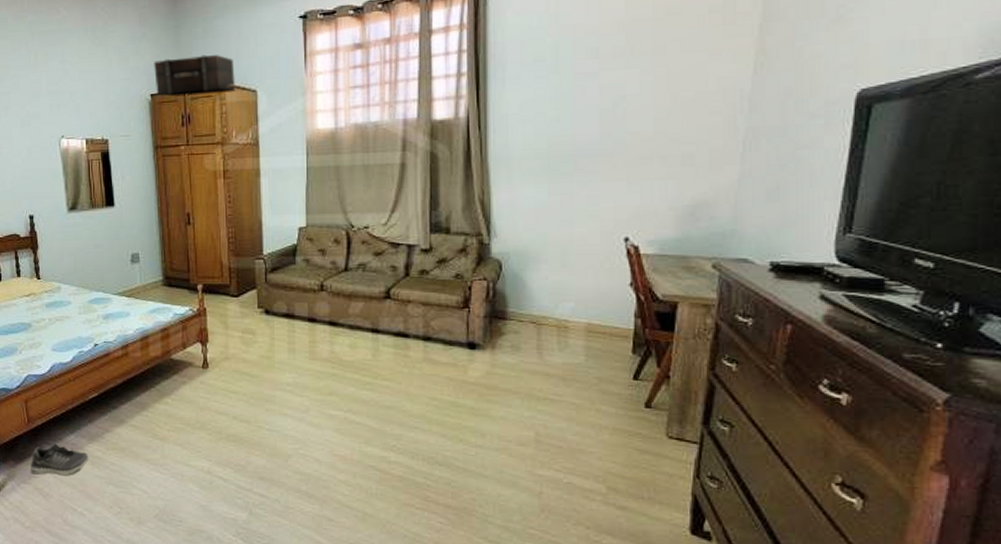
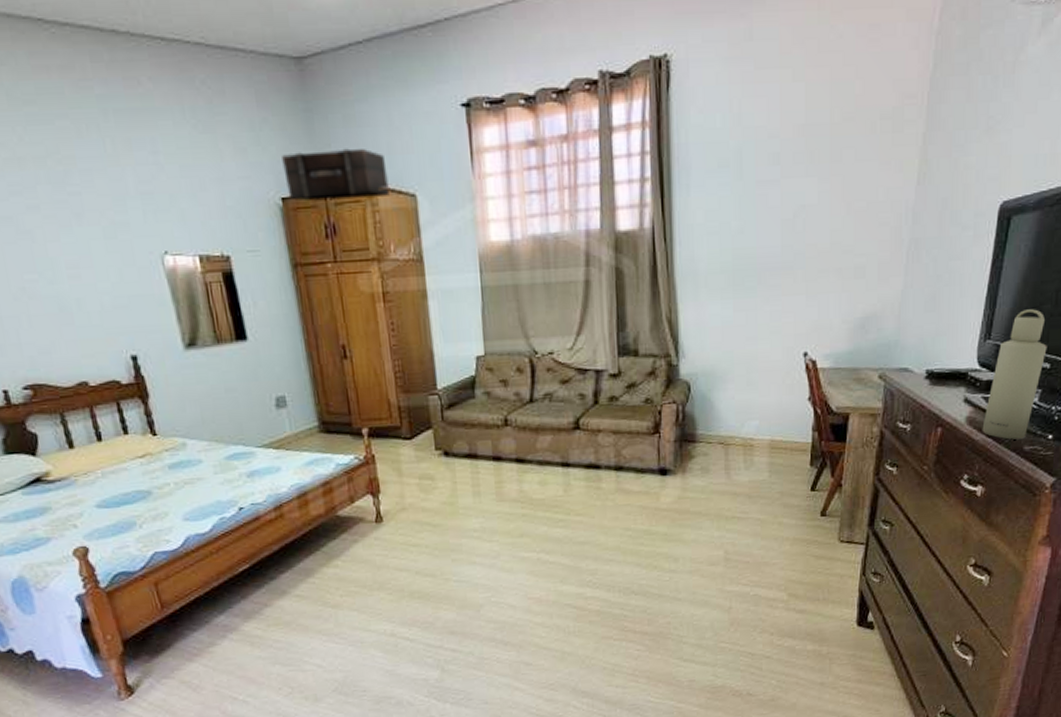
athletic shoe: present [30,443,89,476] -> none [171,628,247,667]
bottle: none [845,202,929,345] -> present [982,309,1047,440]

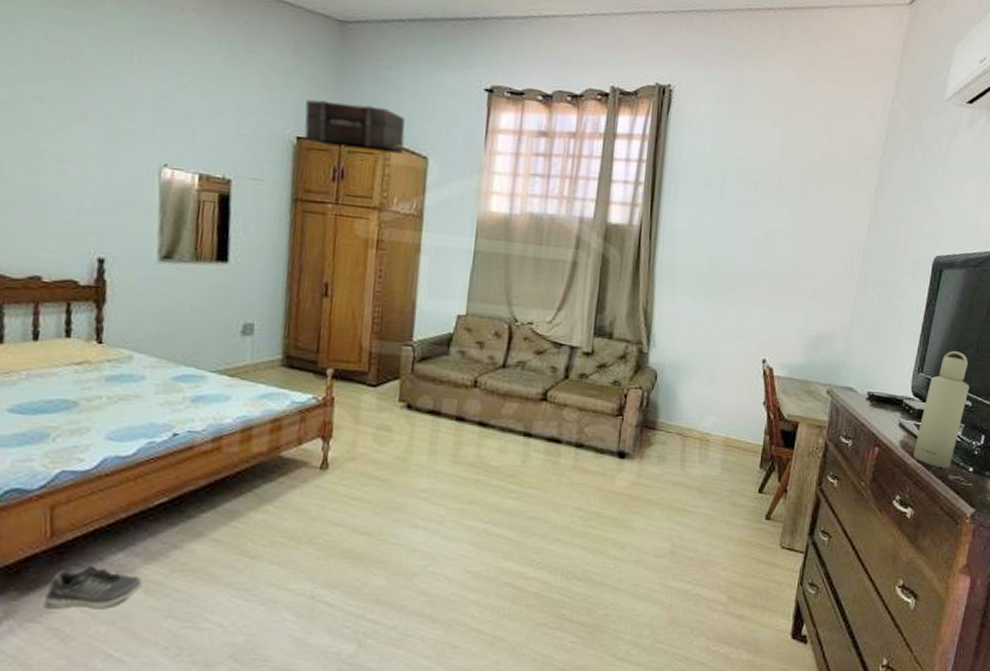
athletic shoe: none [171,628,247,667] -> present [43,565,143,609]

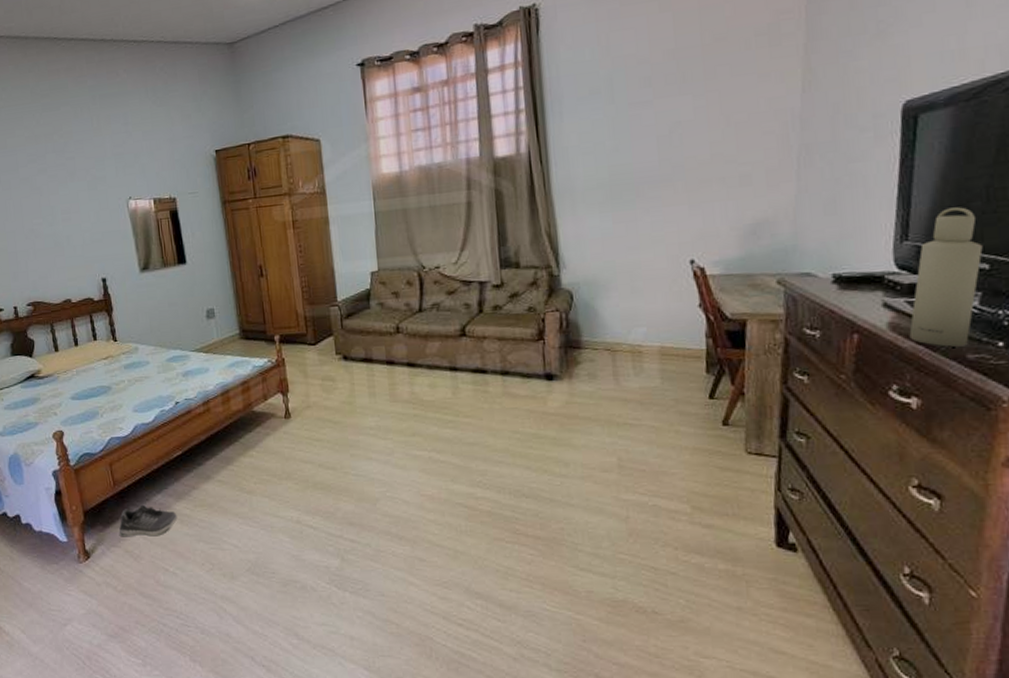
suitcase: present [304,99,405,154] -> none [216,106,299,152]

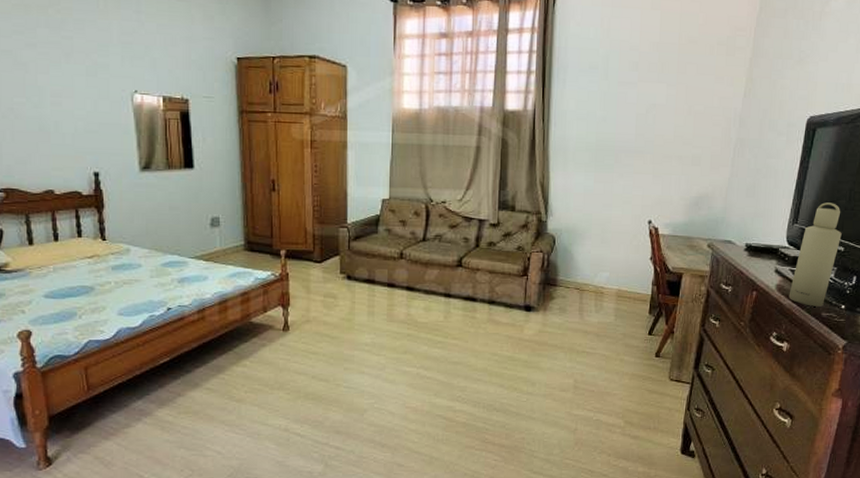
athletic shoe: present [119,504,178,537] -> none [89,410,158,443]

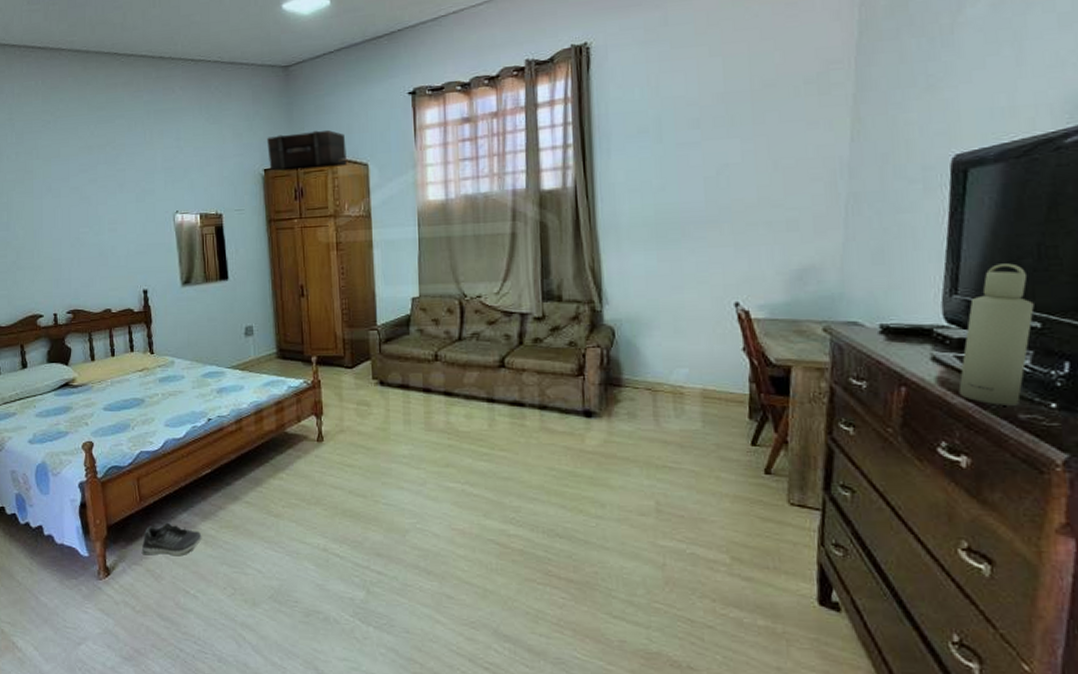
athletic shoe: none [89,410,158,443] -> present [141,522,202,556]
suitcase: none [241,23,325,65] -> present [267,129,347,171]

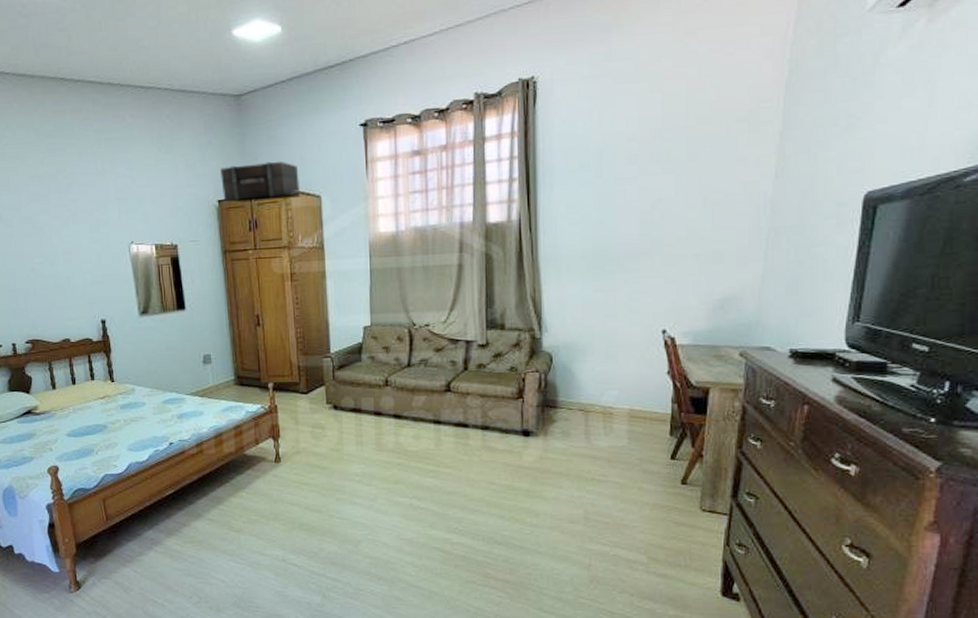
athletic shoe: present [141,522,202,556] -> none [110,539,168,570]
bottle: present [958,263,1034,406] -> none [853,293,924,421]

